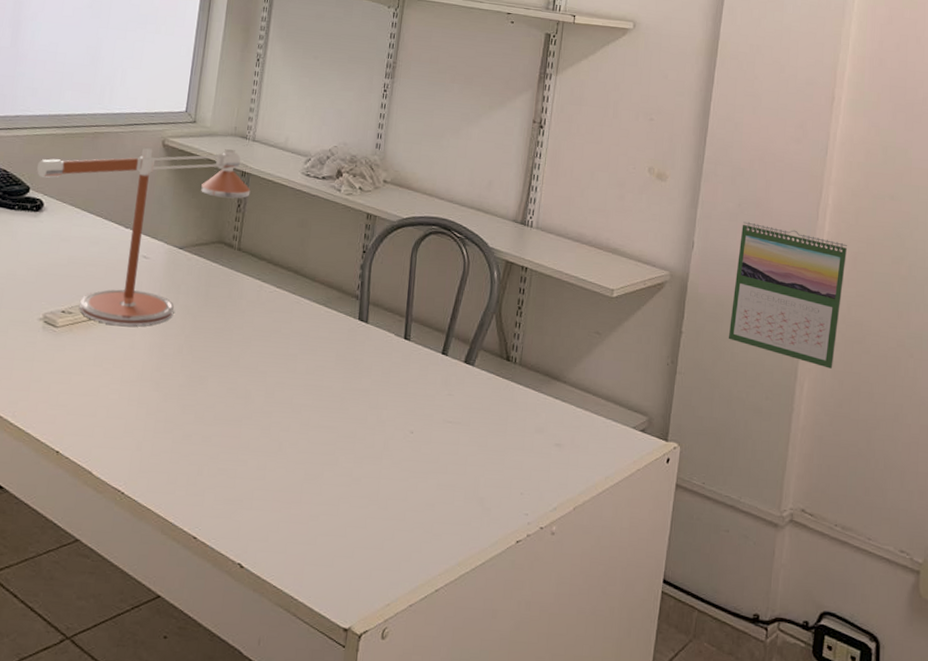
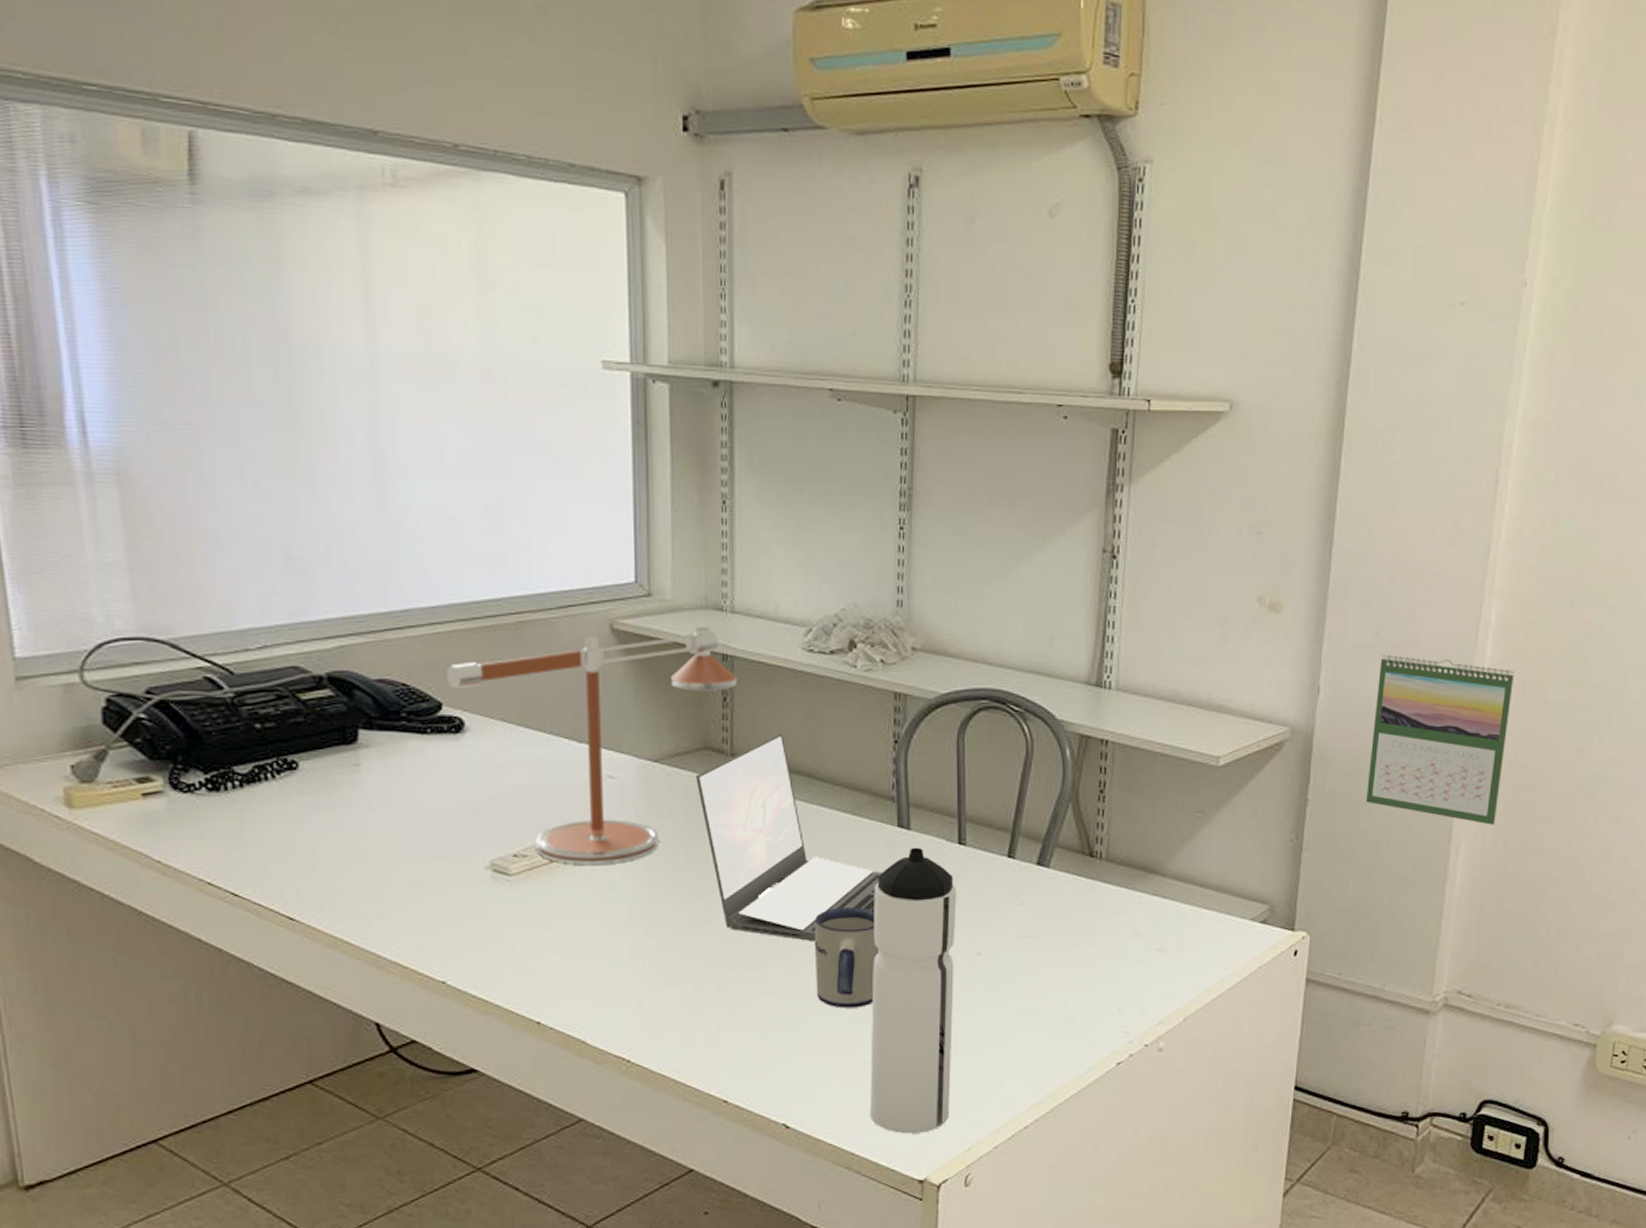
laptop: none [208,236,343,408] -> present [696,733,883,942]
mug: none [279,381,334,468] -> present [814,907,880,1008]
water bottle: none [310,338,400,586] -> present [870,847,957,1134]

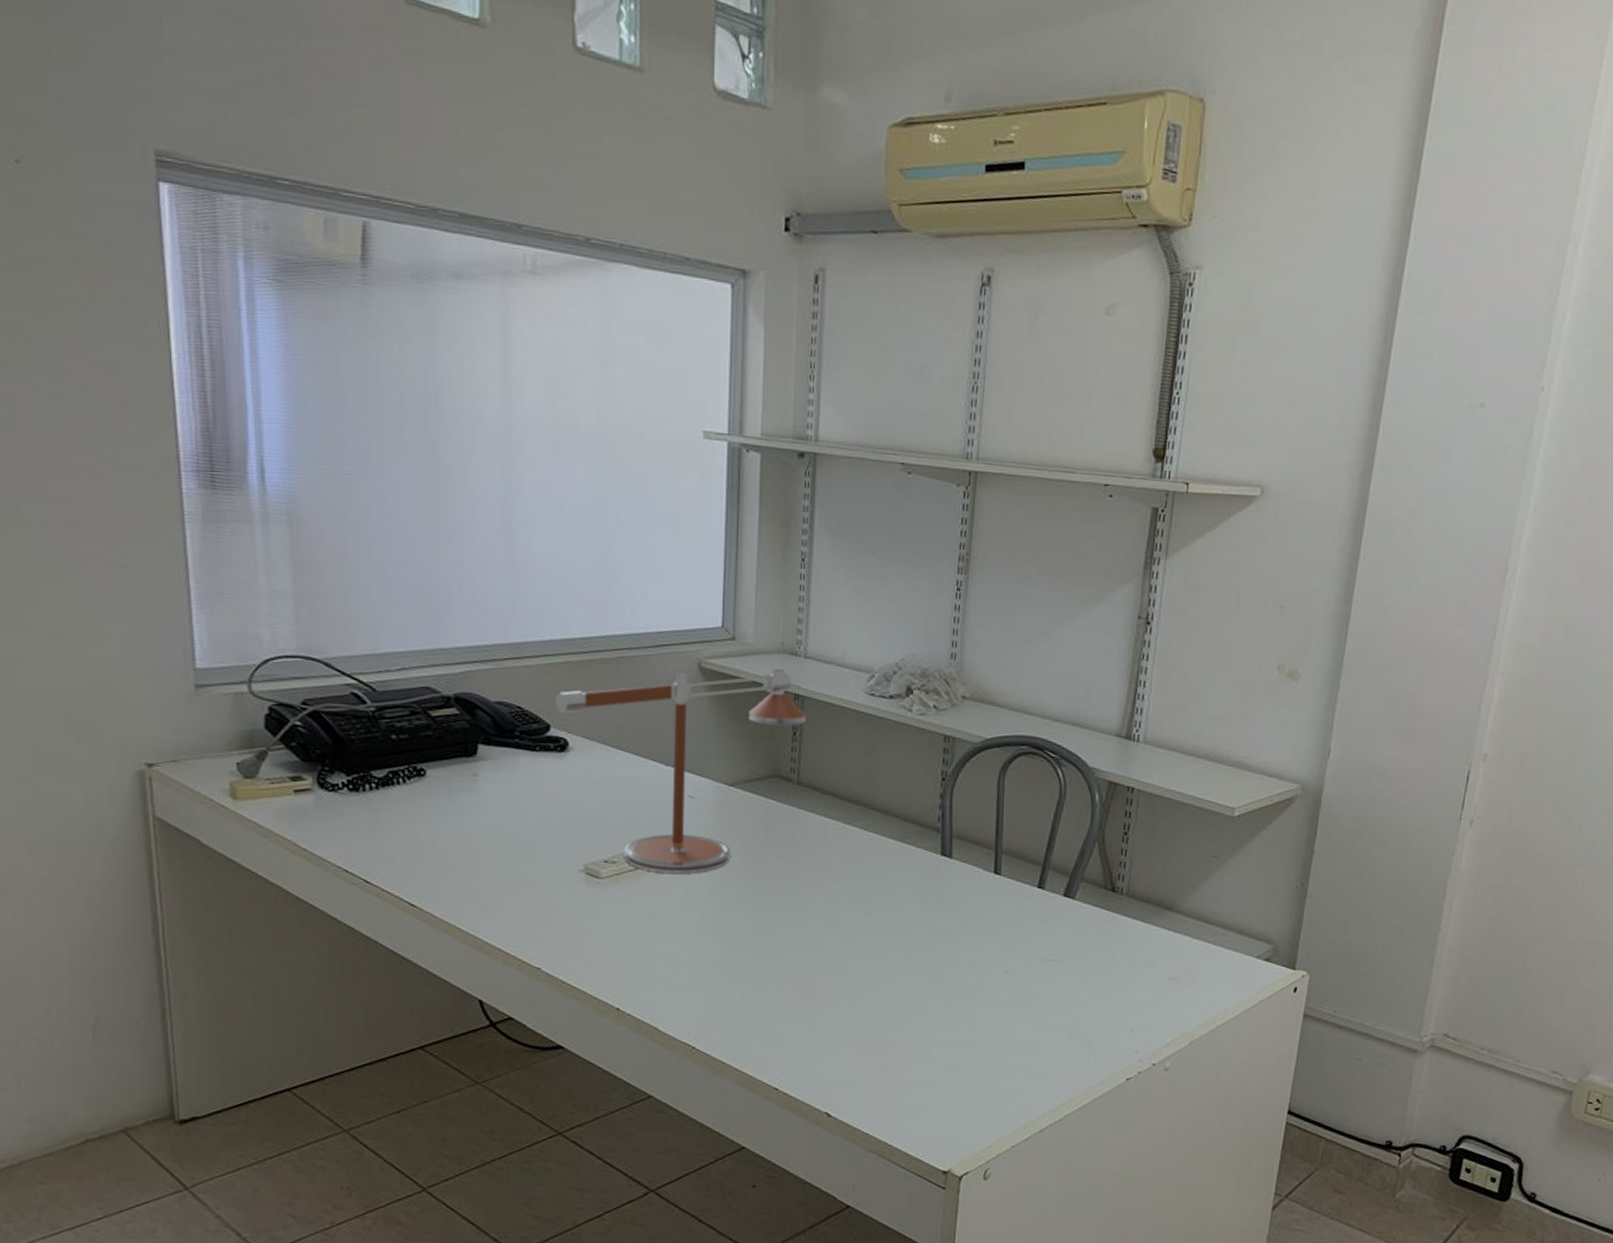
laptop: present [696,733,883,942] -> none [765,766,925,953]
mug: present [814,907,880,1008] -> none [861,924,920,1014]
water bottle: present [870,847,957,1134] -> none [903,874,991,1129]
calendar: present [1366,655,1515,825] -> none [1368,723,1514,884]

